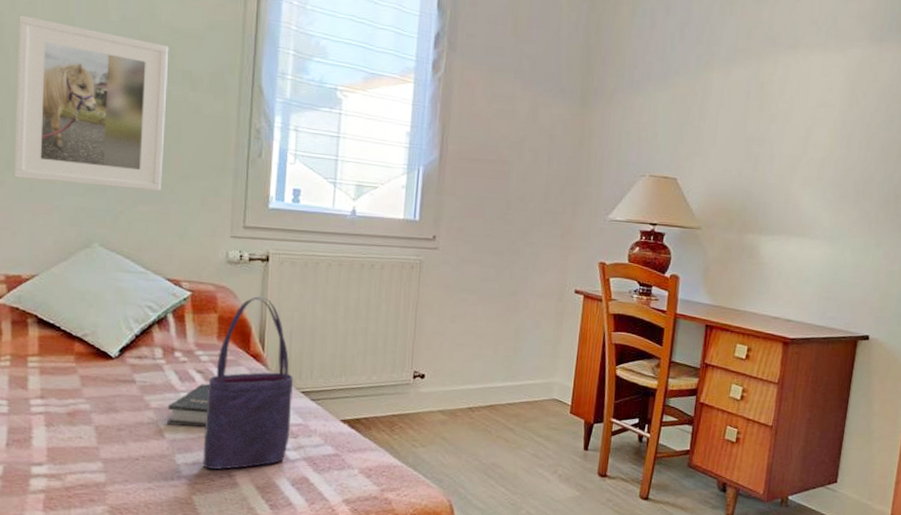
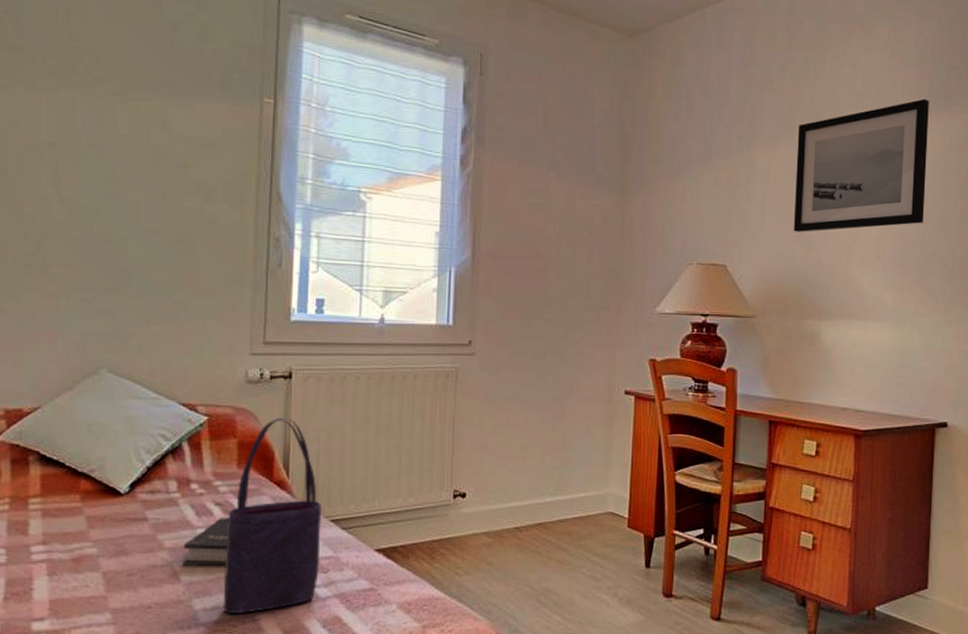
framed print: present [13,15,169,192] -> none [15,133,181,310]
wall art: none [742,28,882,152] -> present [793,98,929,232]

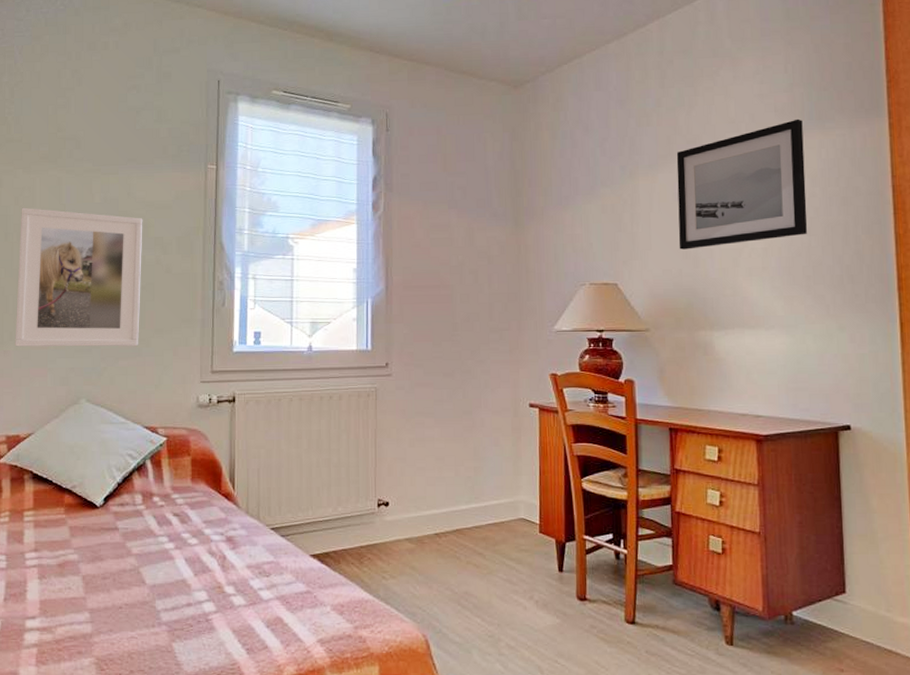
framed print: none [15,133,181,310] -> present [15,207,143,347]
hardback book: present [183,517,229,567] -> none [148,526,185,571]
tote bag: present [223,417,321,613] -> none [181,436,263,614]

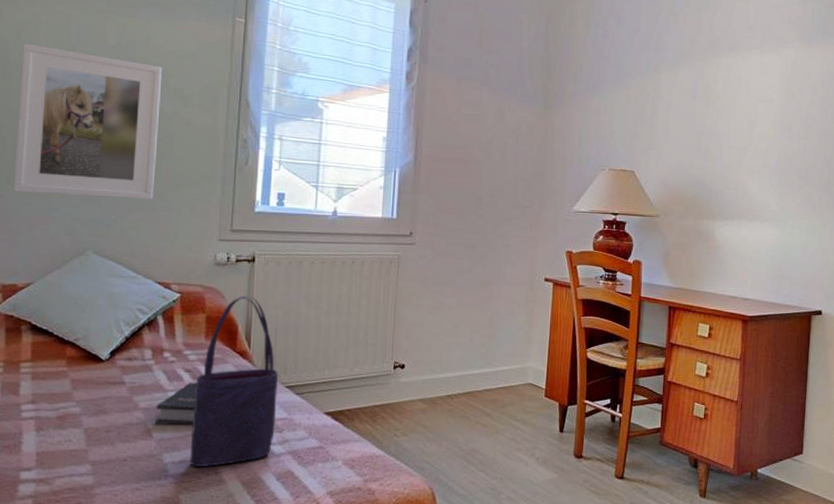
hardback book: none [148,526,185,571] -> present [155,382,197,426]
tote bag: none [181,436,263,614] -> present [189,296,278,467]
wall art: present [676,119,808,250] -> none [692,31,811,144]

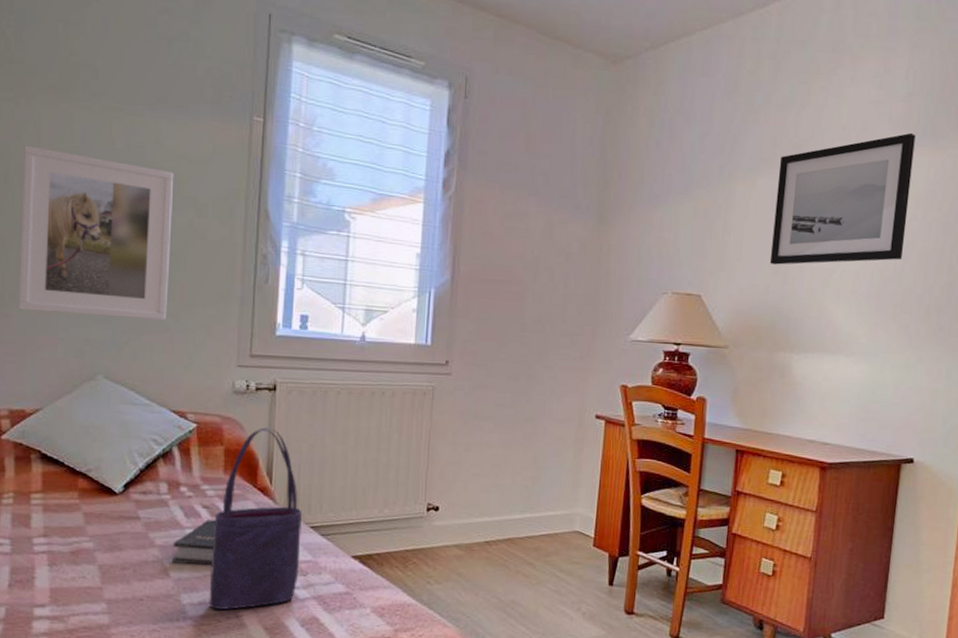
wall art: none [692,31,811,144] -> present [769,132,916,265]

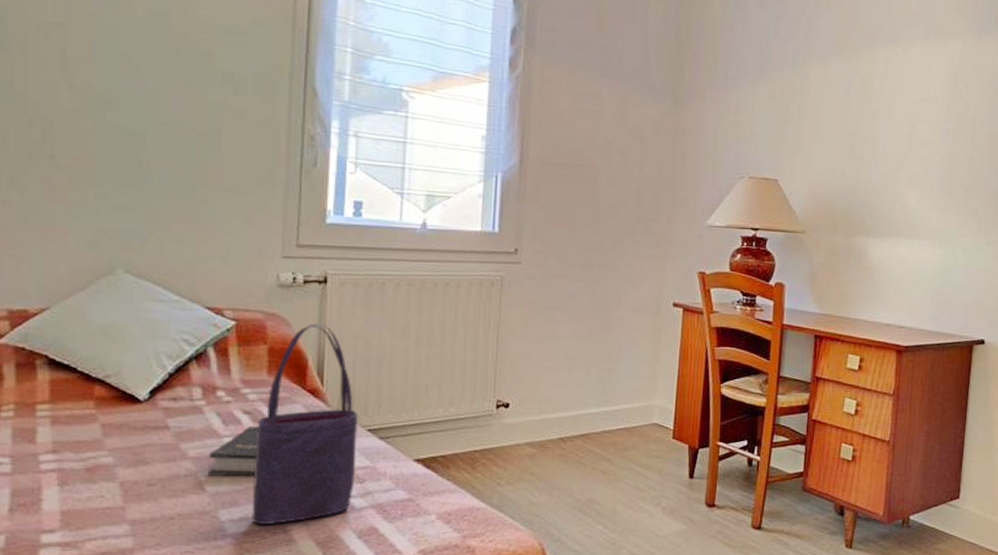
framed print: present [18,145,174,321] -> none [18,10,206,208]
wall art: present [769,132,916,265] -> none [844,20,981,150]

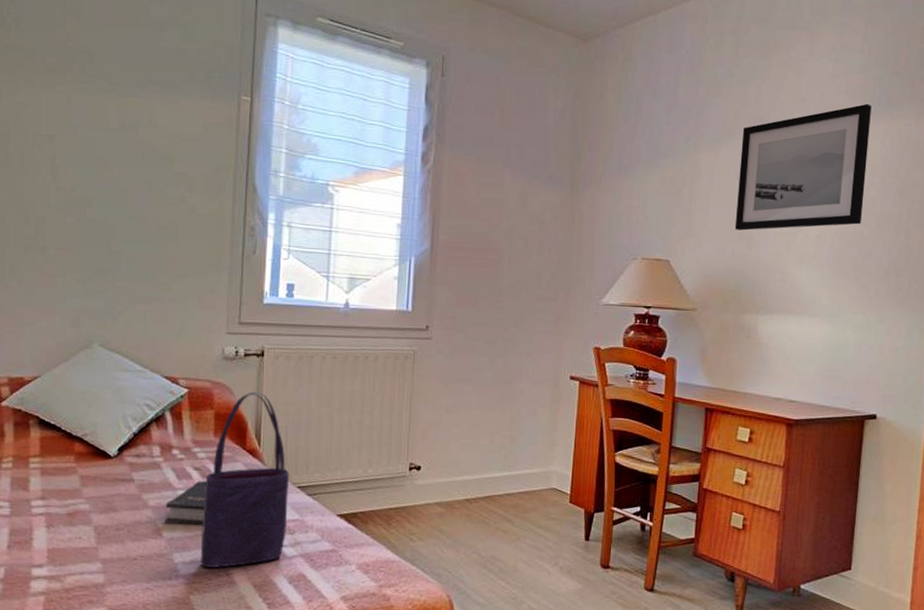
wall art: none [844,20,981,150] -> present [734,103,872,231]

